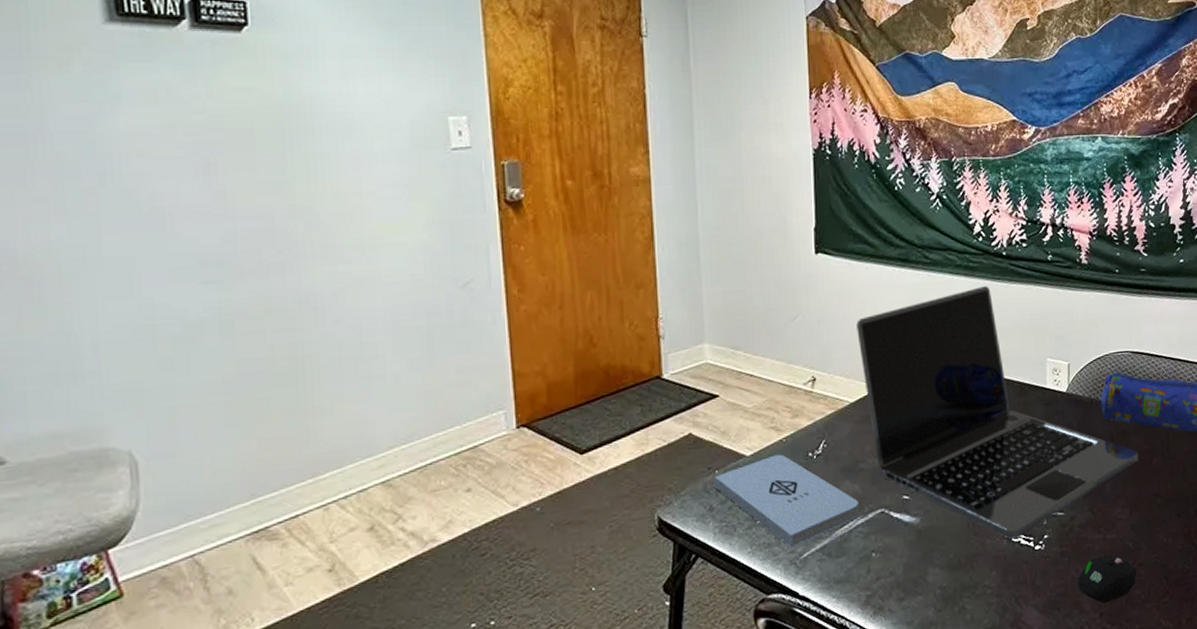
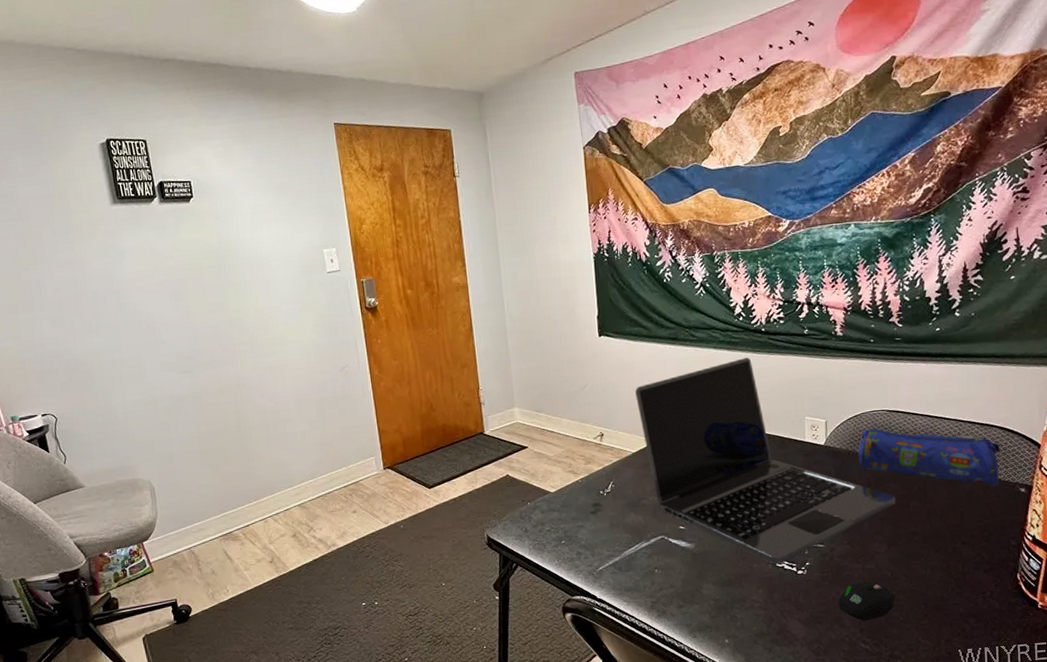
notepad: present [715,454,859,548] -> none [527,491,643,562]

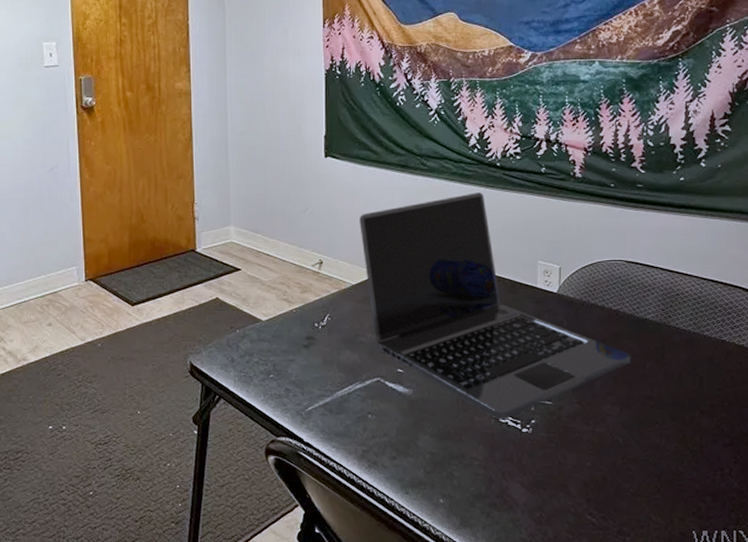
mouse: present [837,582,895,621] -> none [563,447,626,491]
pencil case: present [857,428,1000,487] -> none [592,279,744,353]

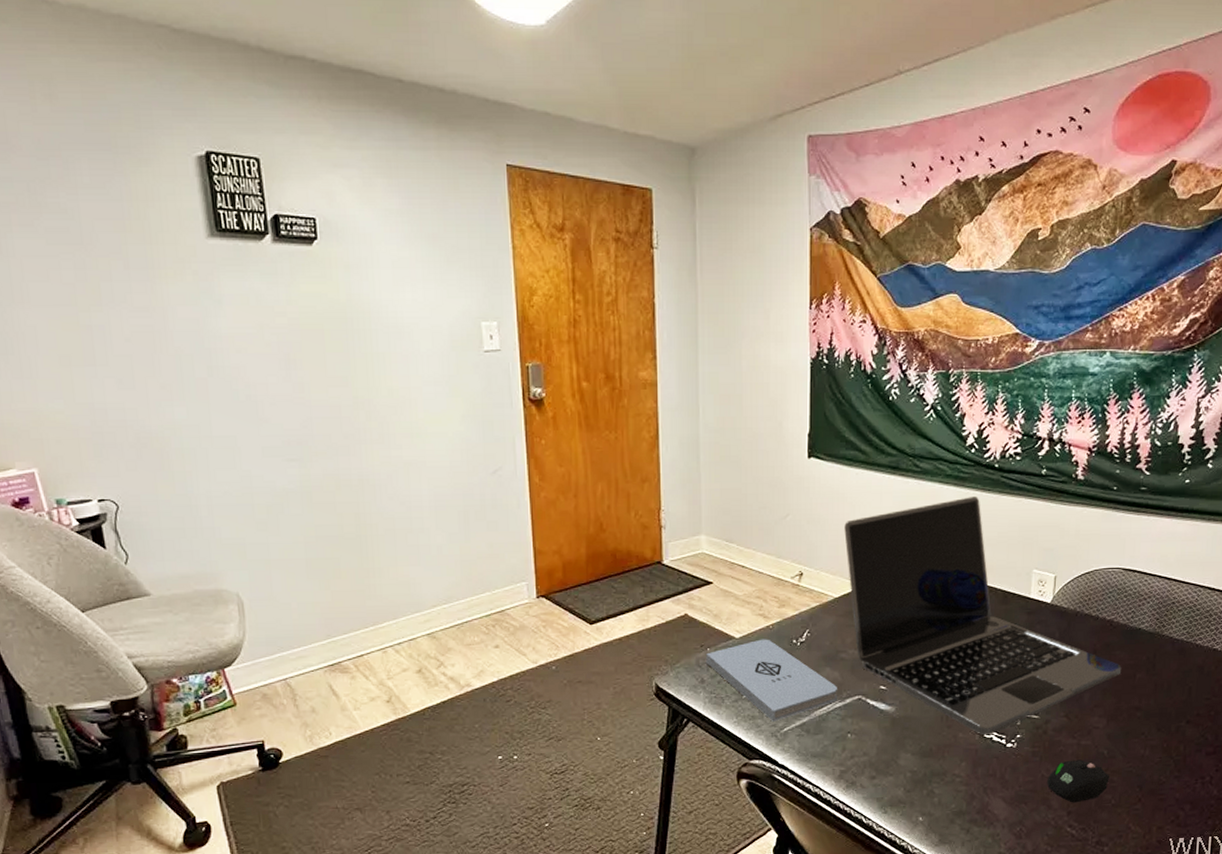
notepad: none [236,322,357,400] -> present [706,639,837,721]
mouse: none [563,447,626,491] -> present [1046,760,1109,803]

